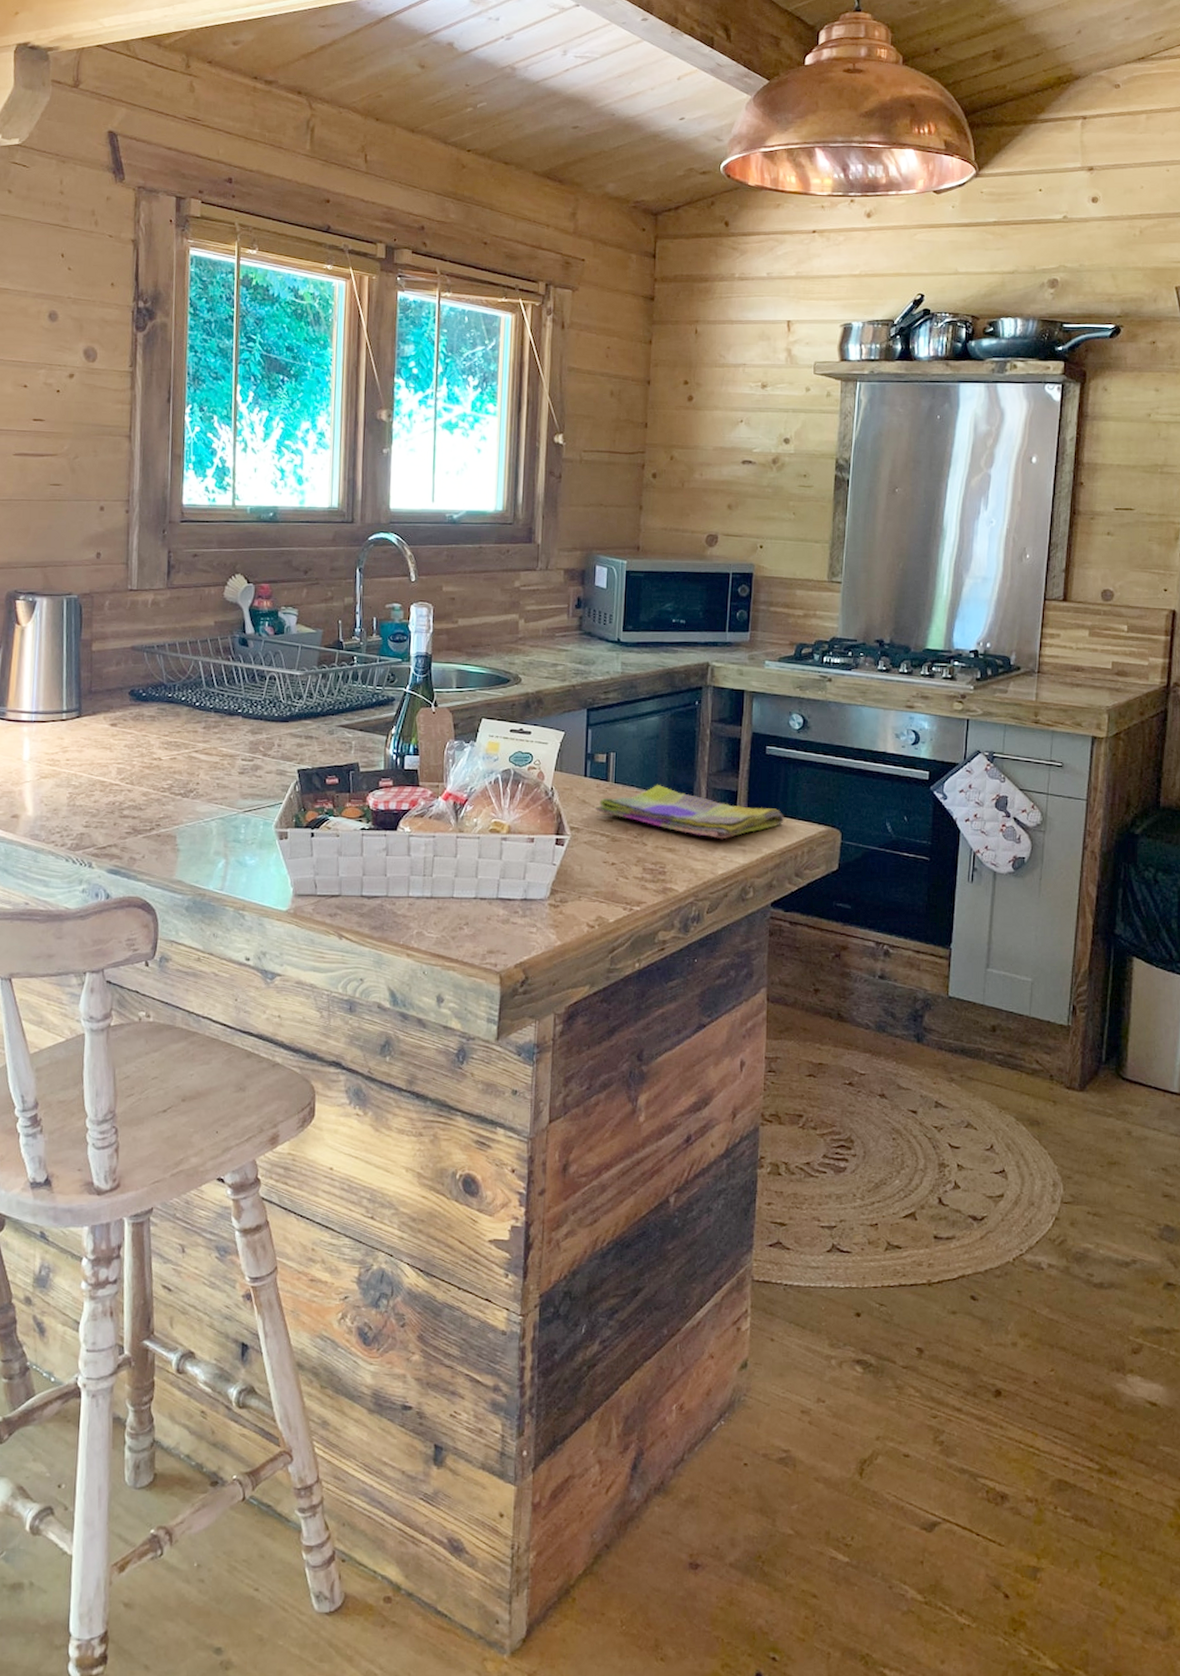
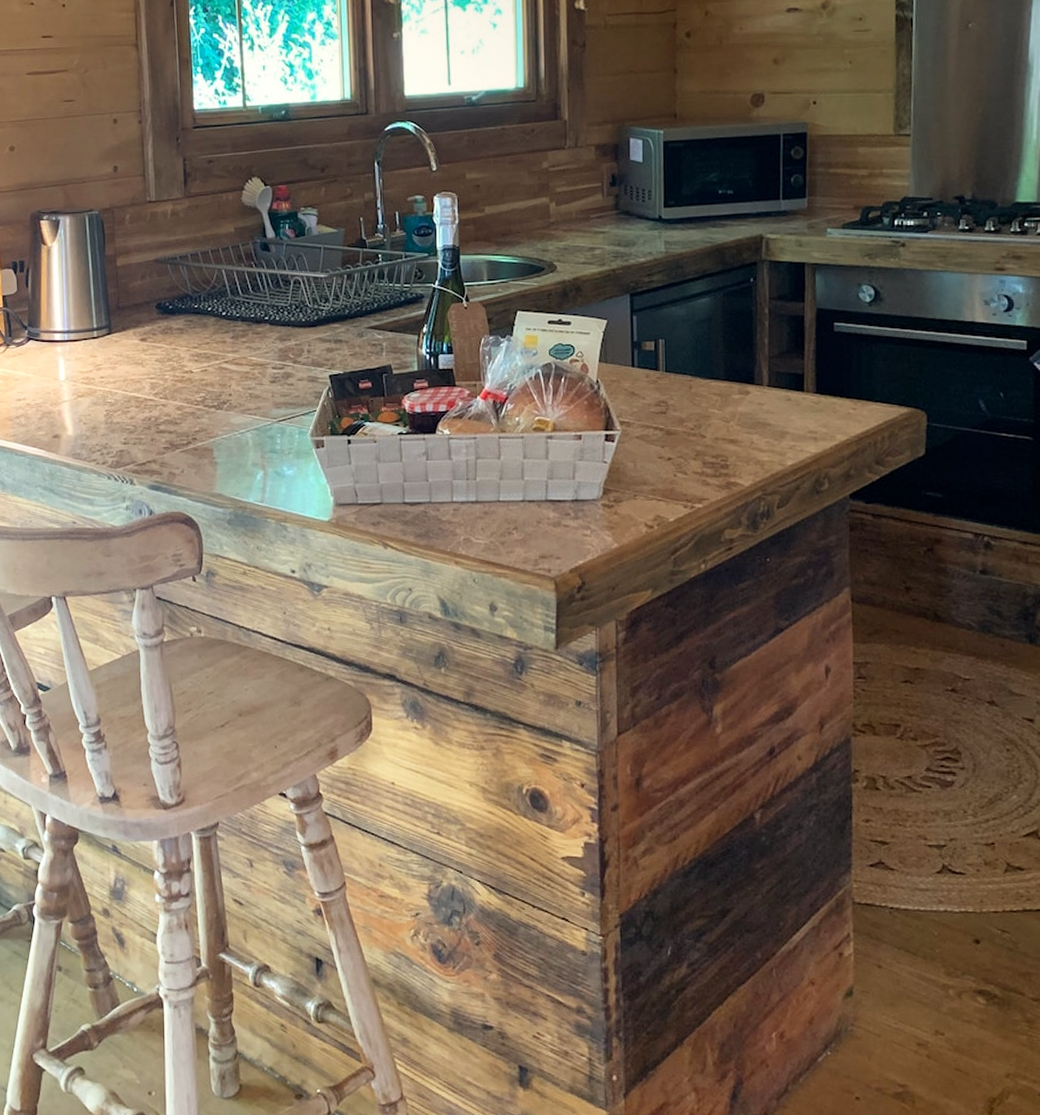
dish towel: present [595,785,784,840] -> none [645,371,859,428]

